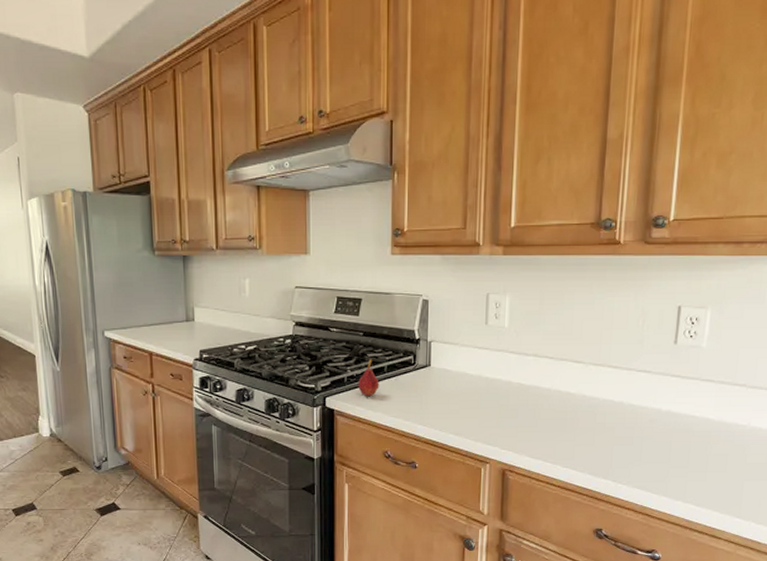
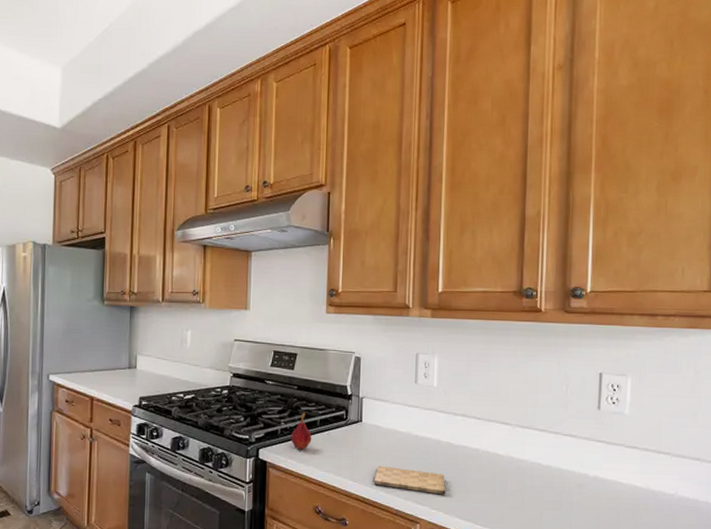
cutting board: none [443,408,516,435] -> present [373,465,446,495]

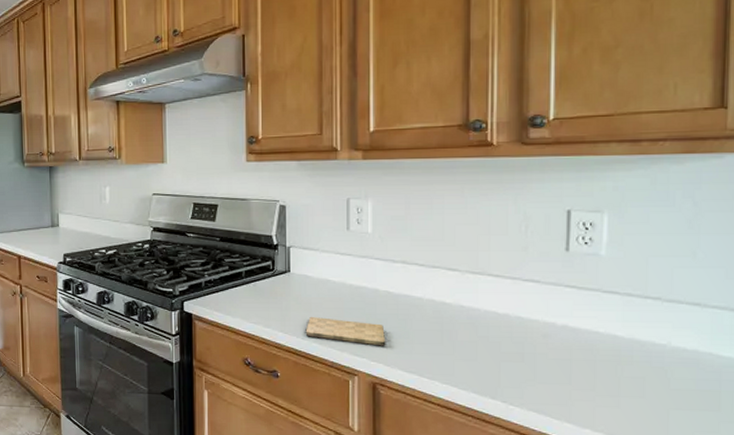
fruit: present [291,412,312,450] -> none [216,264,237,302]

